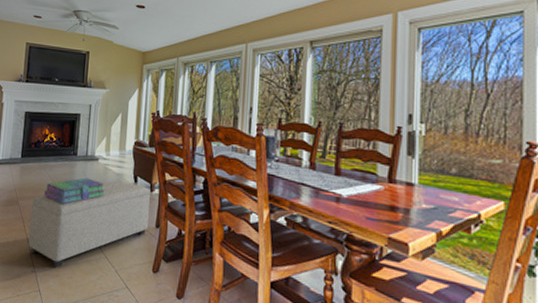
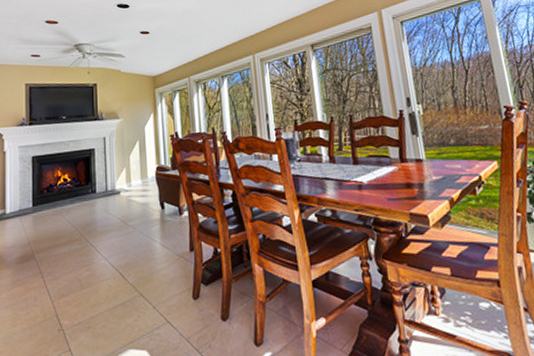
ottoman: present [28,181,150,268] -> none [50,210,182,319]
stack of books: present [44,178,105,205] -> none [63,214,131,248]

